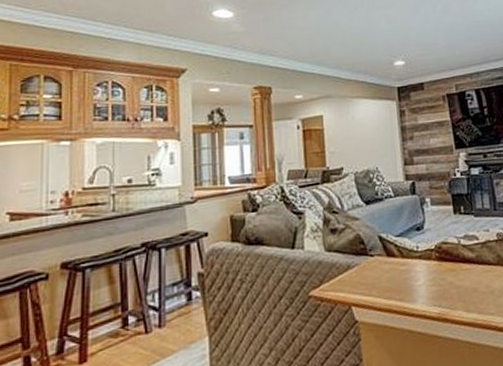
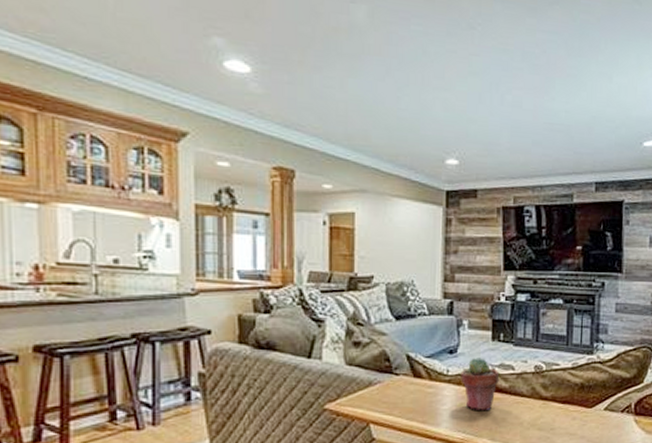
potted succulent: none [429,231,466,283] -> present [461,358,500,410]

